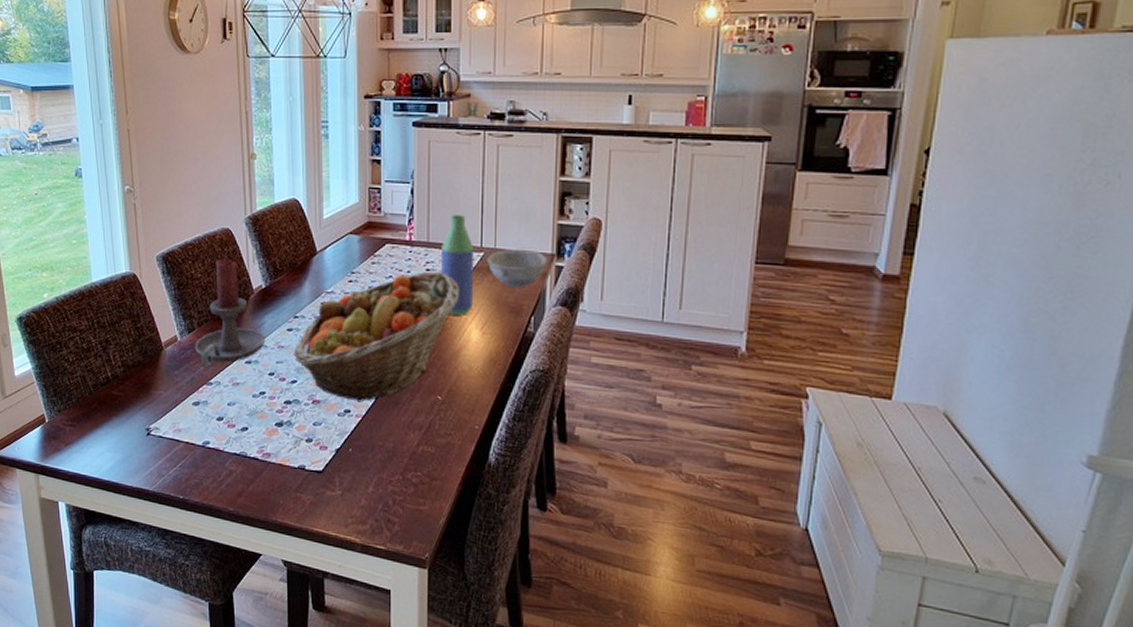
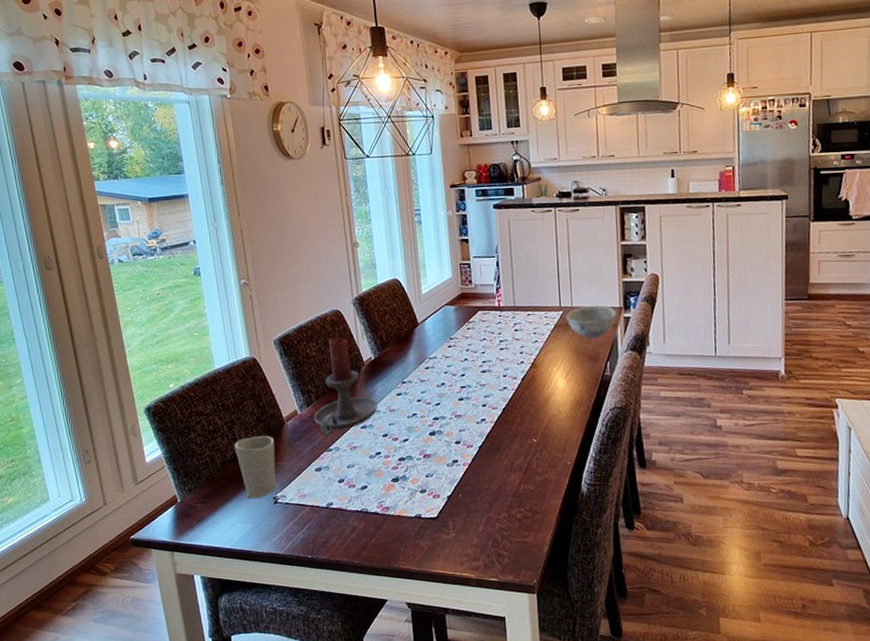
cup: none [107,360,152,428] -> present [234,436,276,499]
fruit basket: present [293,271,459,403] -> none [403,331,545,452]
bottle: present [441,215,475,316] -> none [526,281,557,368]

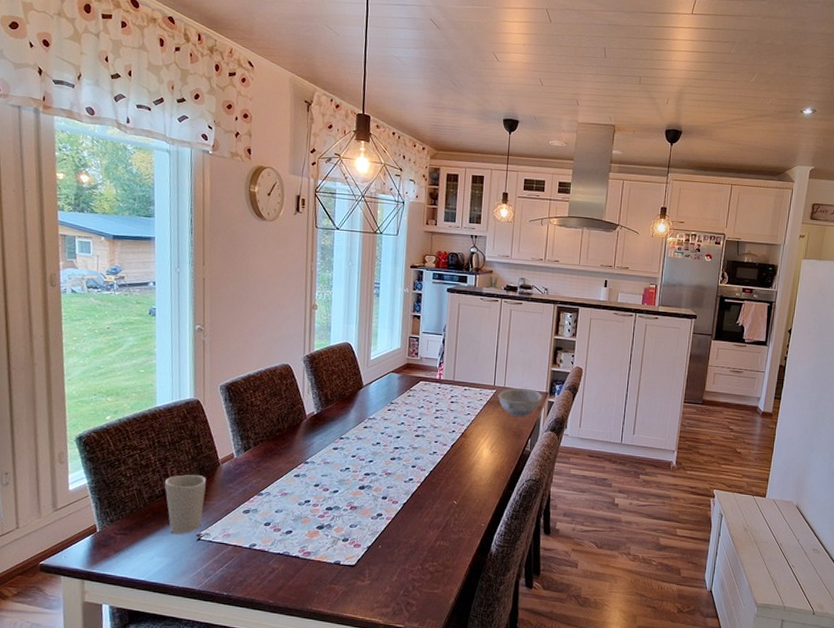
candle holder: present [314,337,378,436] -> none [249,389,314,481]

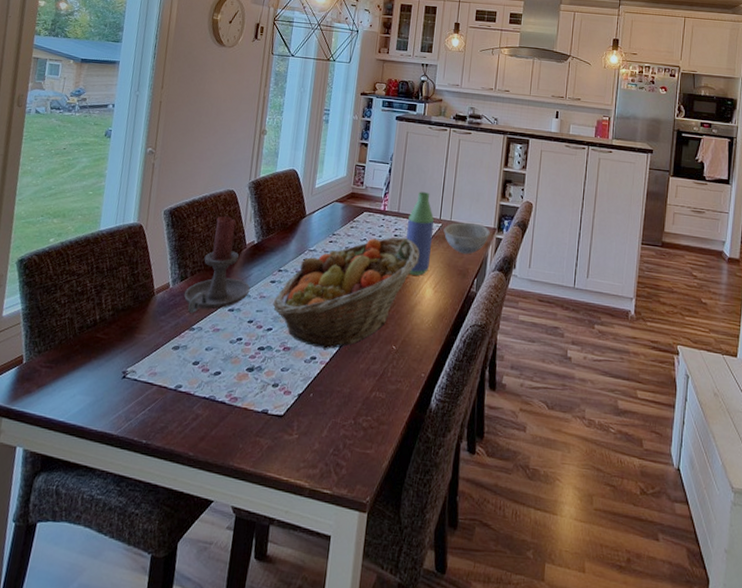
cup: present [164,475,207,535] -> none [96,304,140,371]
candle holder: none [249,389,314,481] -> present [184,216,250,314]
fruit basket: none [337,403,476,508] -> present [272,236,420,350]
bottle: none [462,361,489,438] -> present [406,192,435,276]

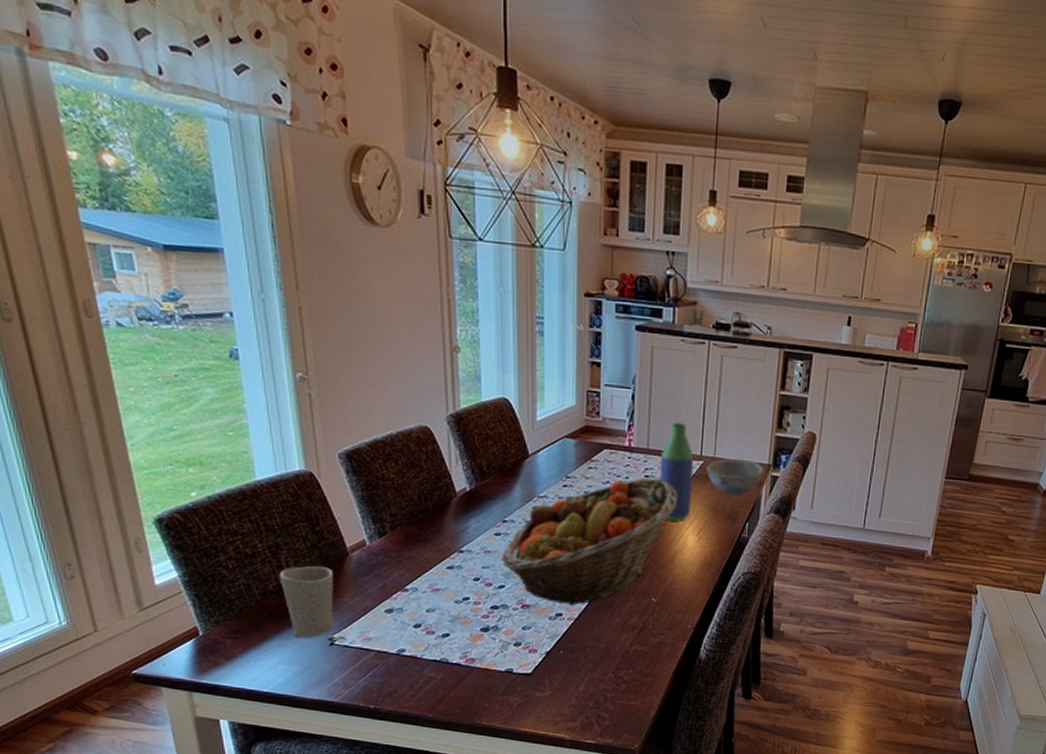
cup: none [96,304,140,371] -> present [278,566,334,639]
candle holder: present [184,216,250,314] -> none [387,458,470,574]

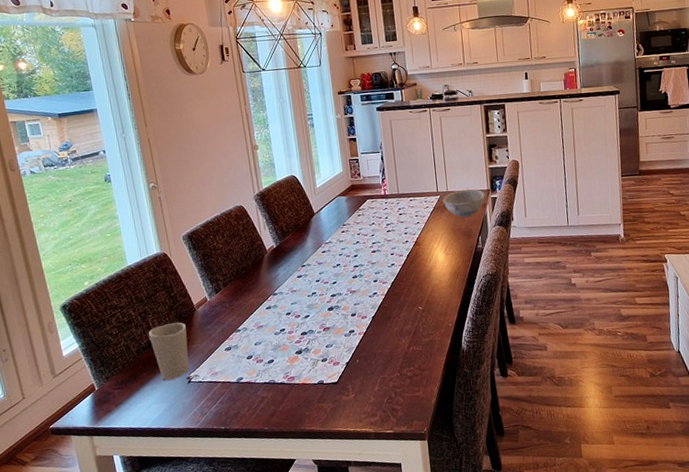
fruit basket: present [501,477,678,606] -> none [304,214,426,323]
bottle: present [660,423,695,521] -> none [408,170,437,245]

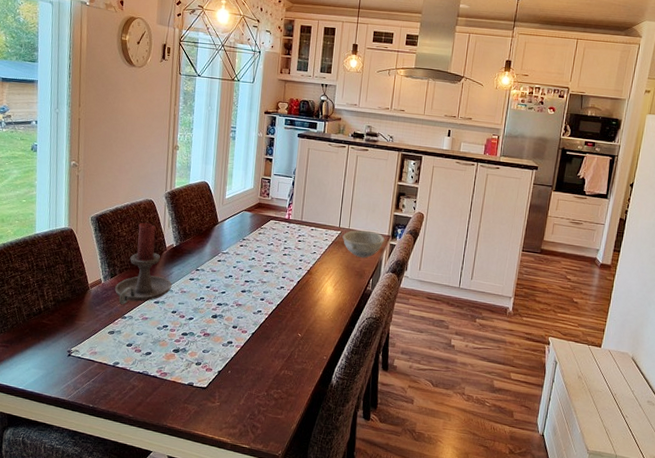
cup: present [148,322,189,381] -> none [41,296,78,350]
candle holder: none [222,229,281,319] -> present [115,222,172,305]

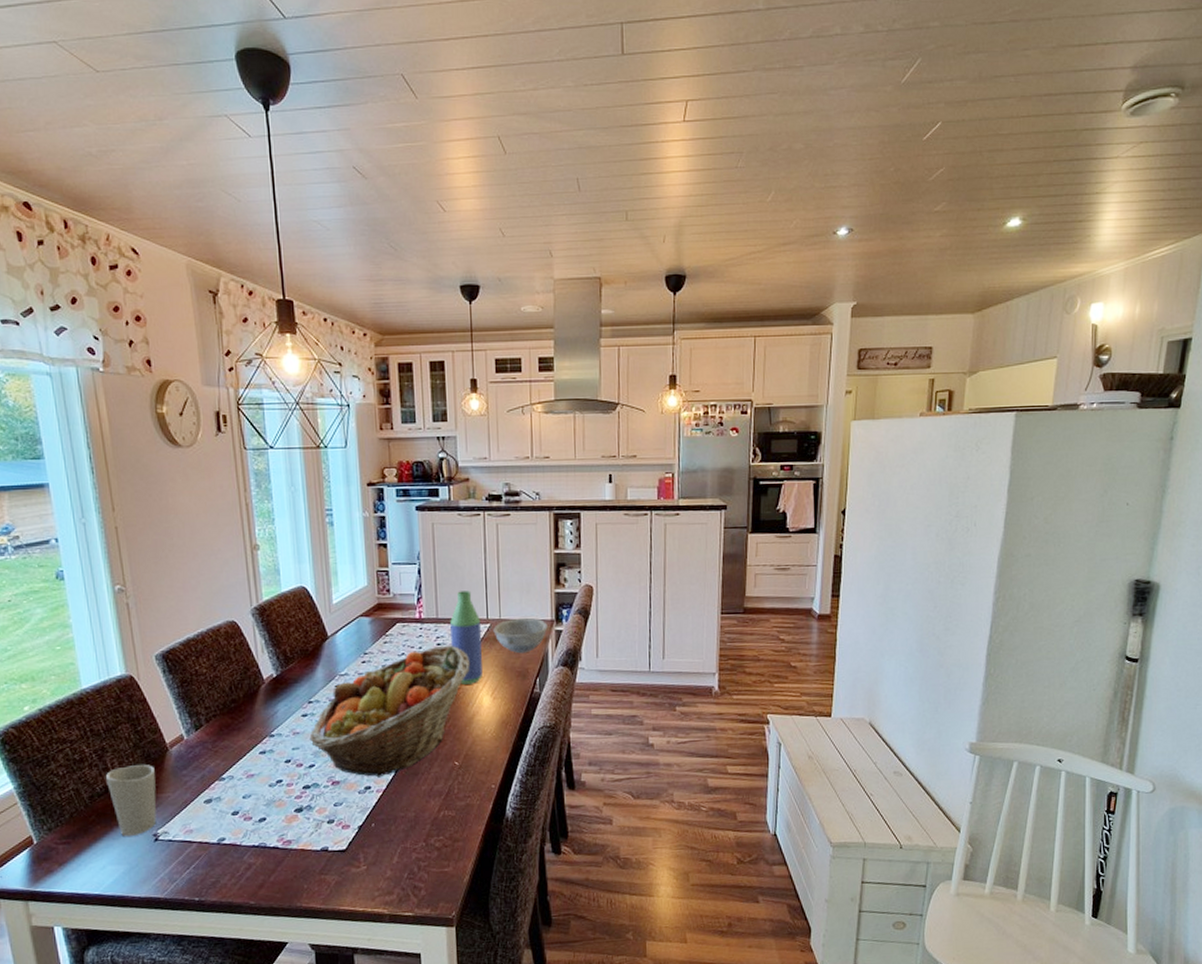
cup: none [41,296,78,350] -> present [105,765,157,837]
candle holder: present [115,222,172,305] -> none [204,651,280,764]
fruit basket: none [192,242,321,336] -> present [309,645,470,778]
bottle: none [309,203,335,276] -> present [450,591,483,685]

